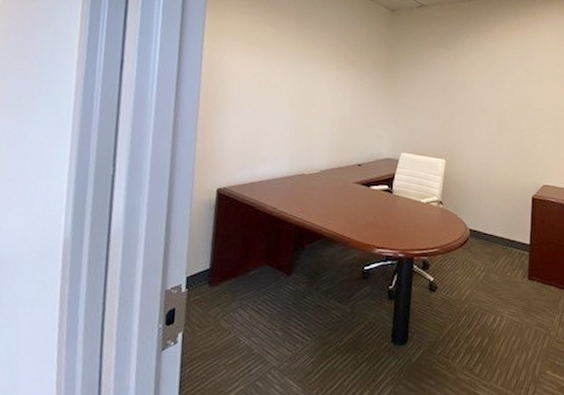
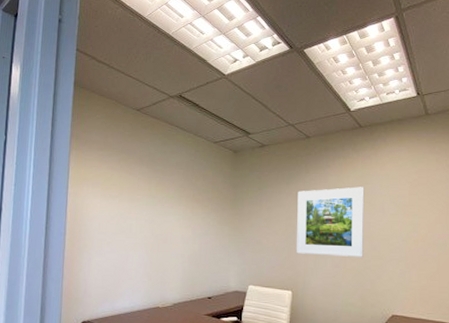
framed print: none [451,54,523,127] -> present [296,187,365,257]

